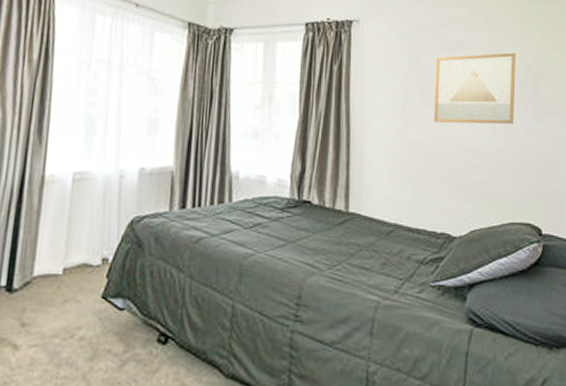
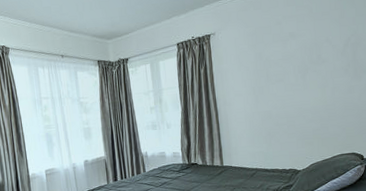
wall art: present [434,52,516,125] -> none [275,32,339,95]

